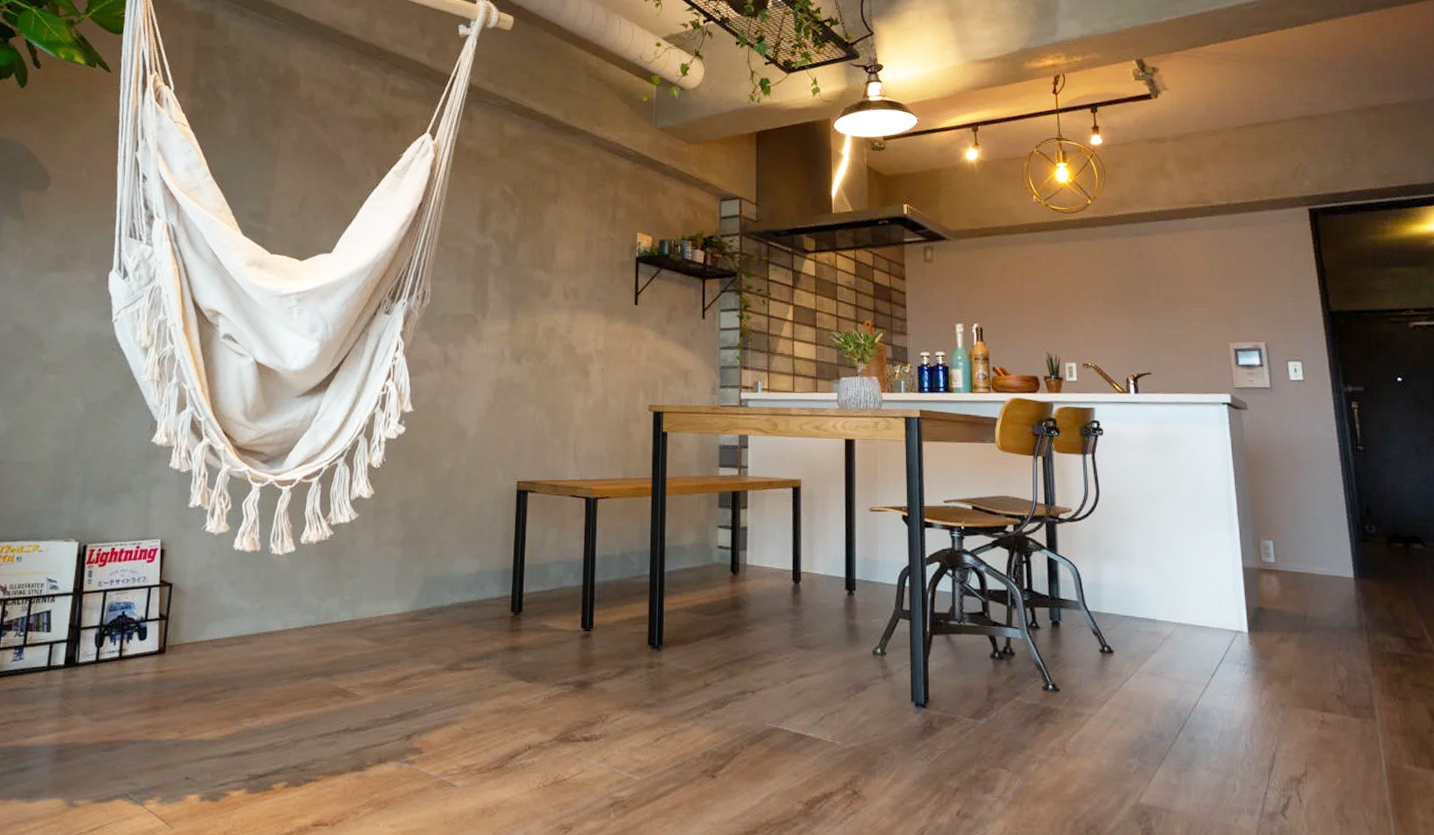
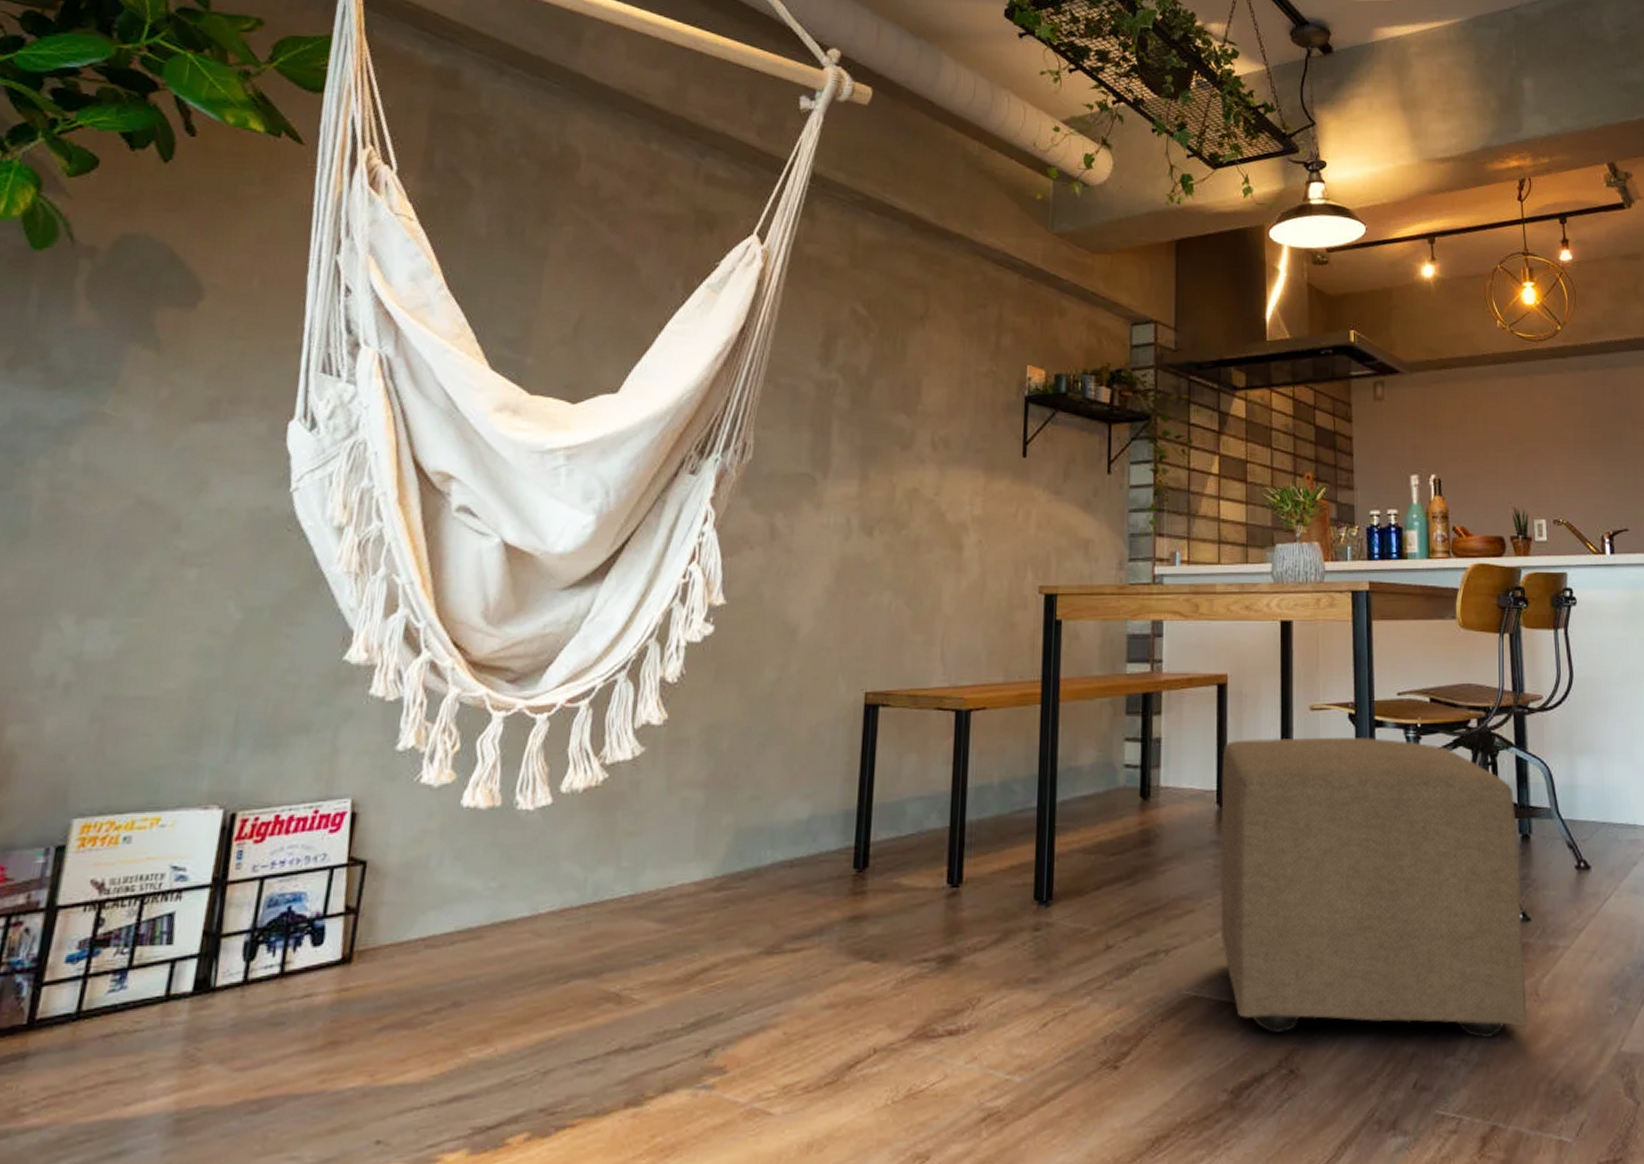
ottoman: none [795,531,1055,781] -> present [1219,736,1527,1038]

